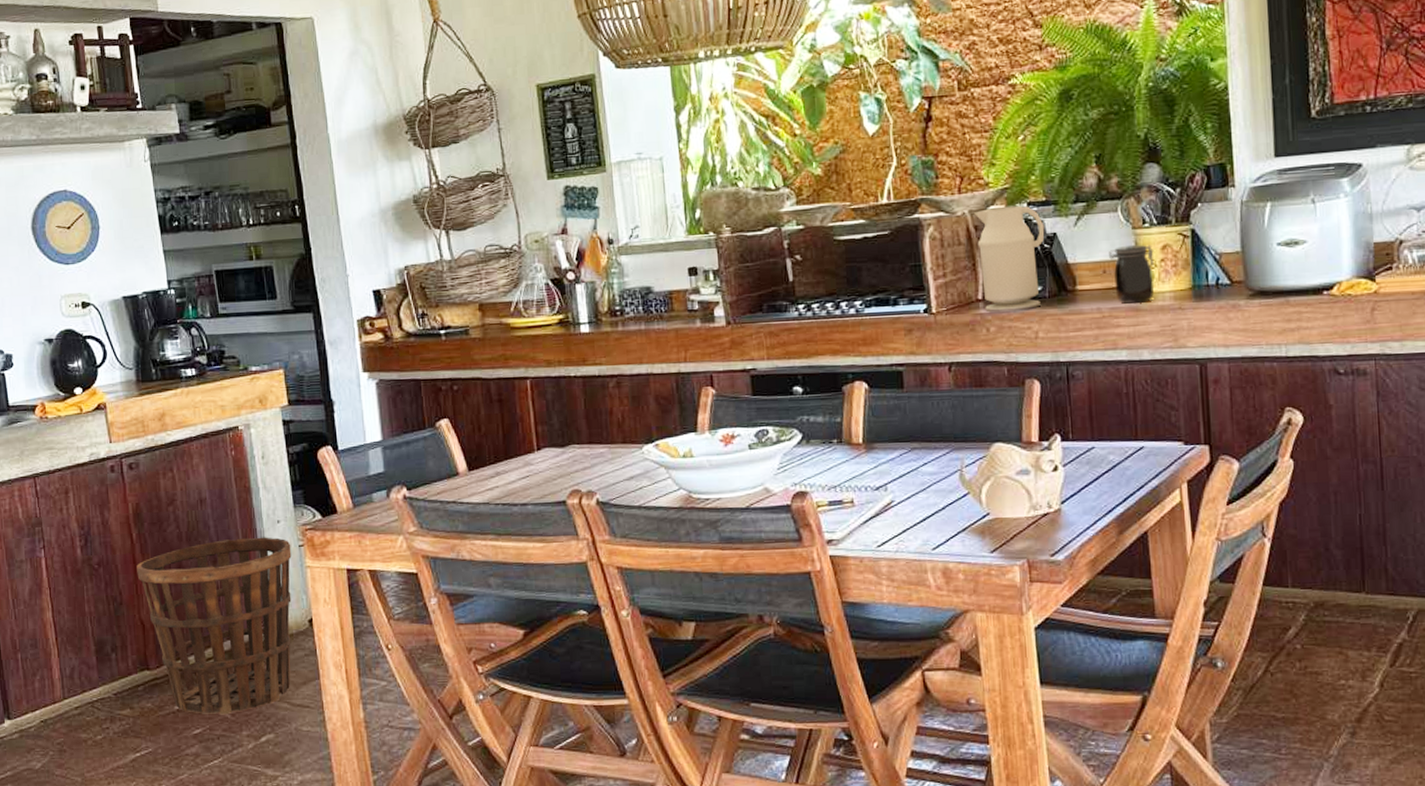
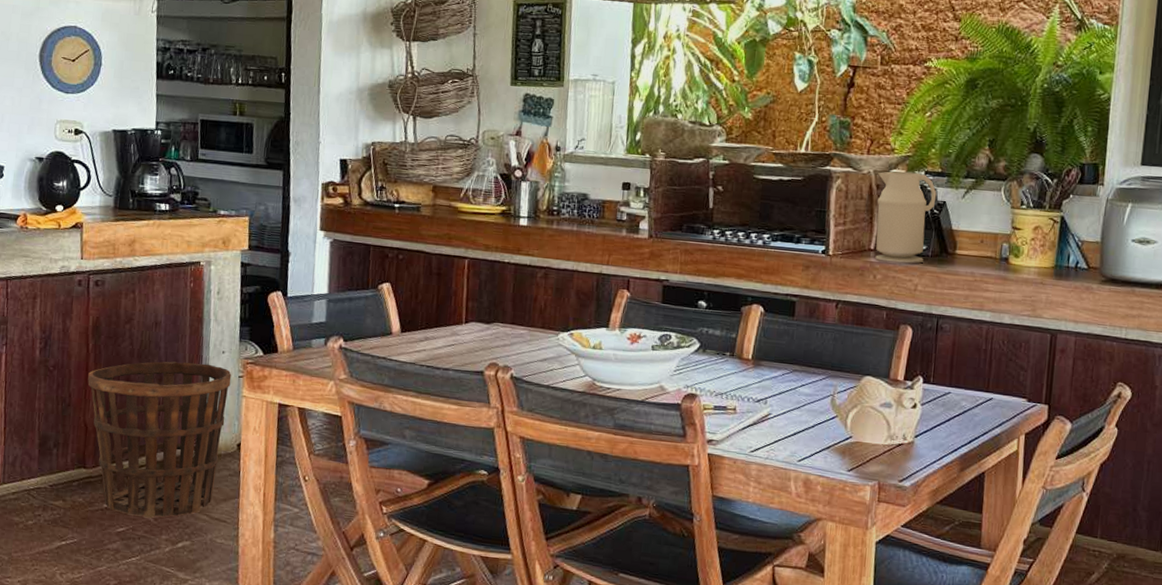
jar: present [1109,244,1154,304] -> none [988,221,1027,274]

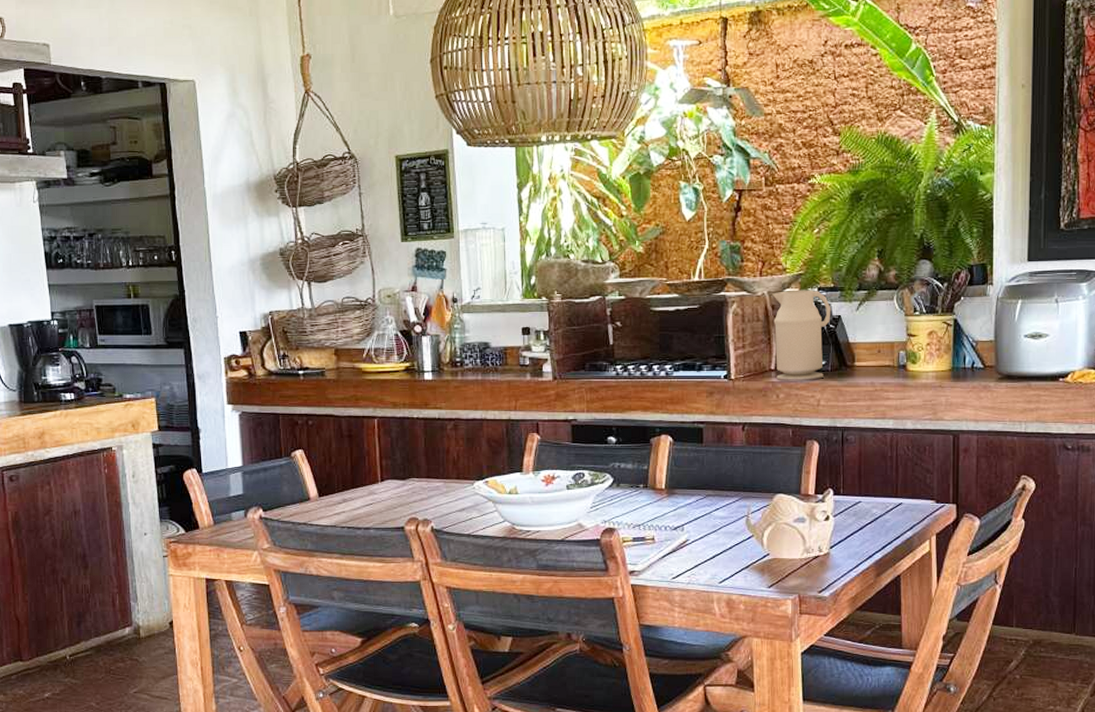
basket: present [87,361,232,518] -> none [14,547,156,703]

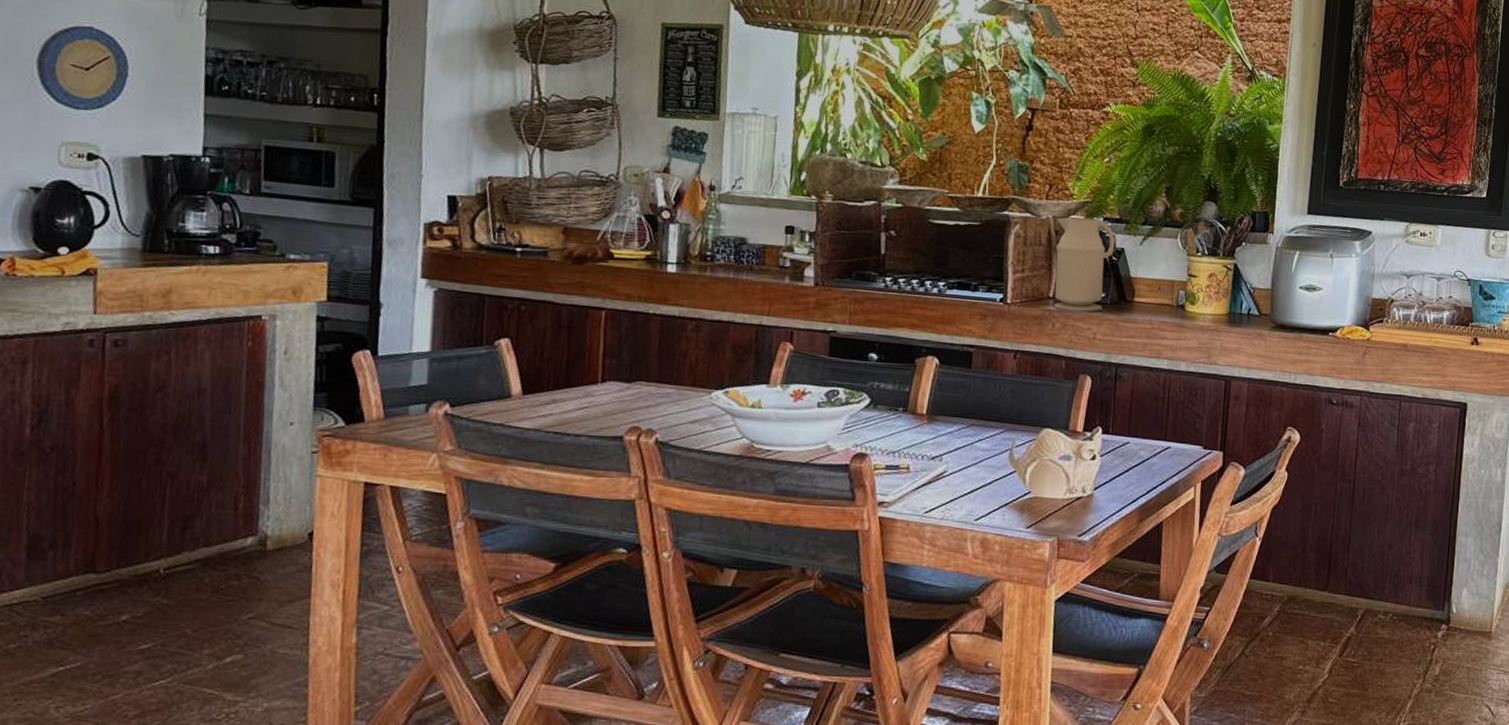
bread loaf: none [336,359,379,381] -> present [561,242,615,266]

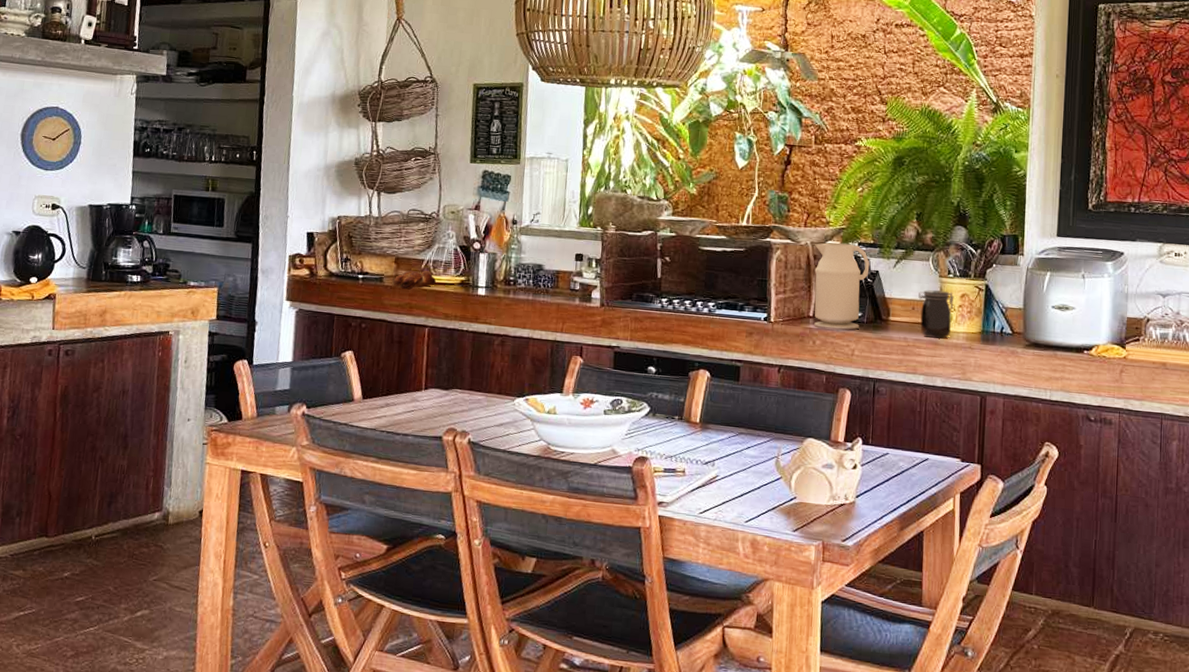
jar: none [1165,269,1202,321] -> present [918,289,955,339]

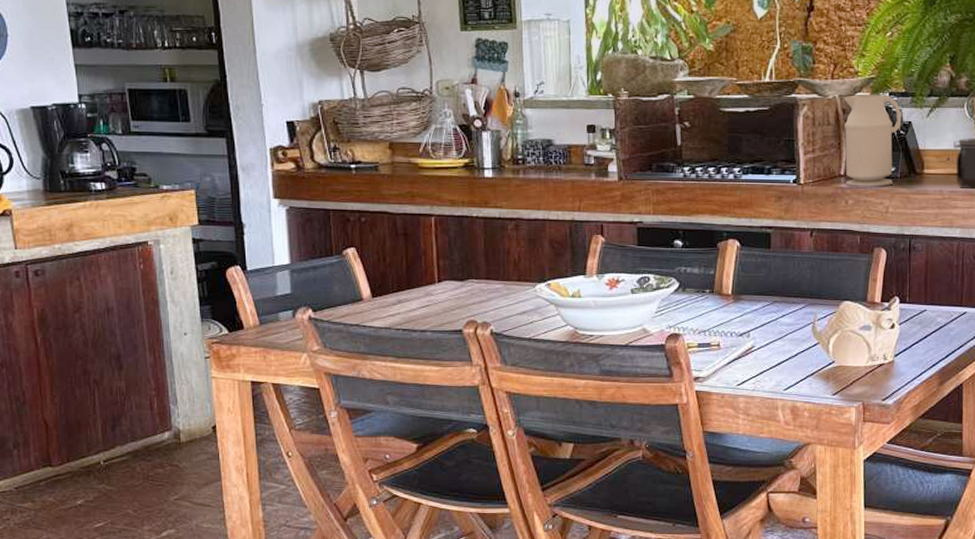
bread loaf: present [393,270,436,290] -> none [390,154,437,177]

